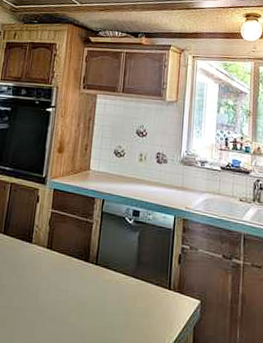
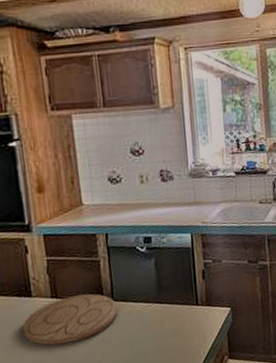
cutting board: none [17,250,99,298] -> present [23,293,118,346]

